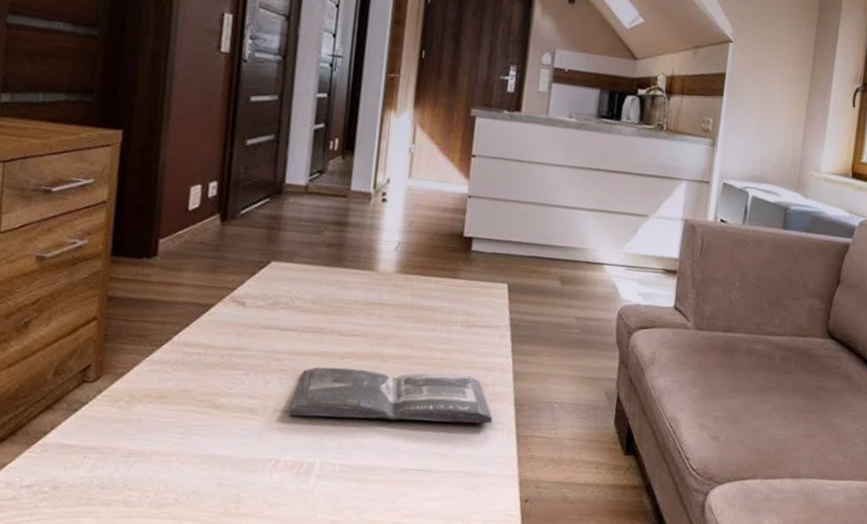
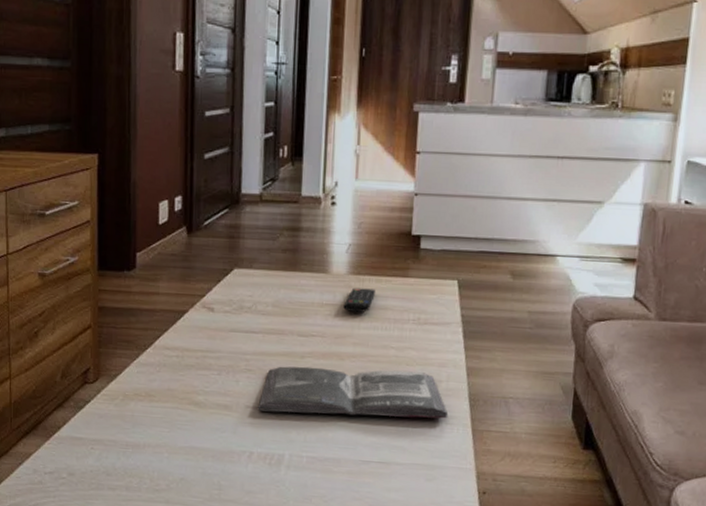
remote control: none [389,287,423,313] -> present [343,287,375,313]

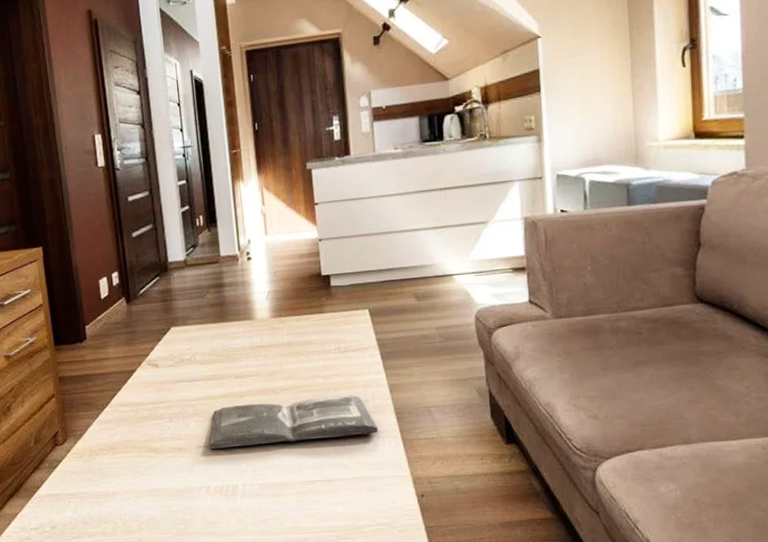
remote control: present [343,287,375,313] -> none [271,327,297,351]

